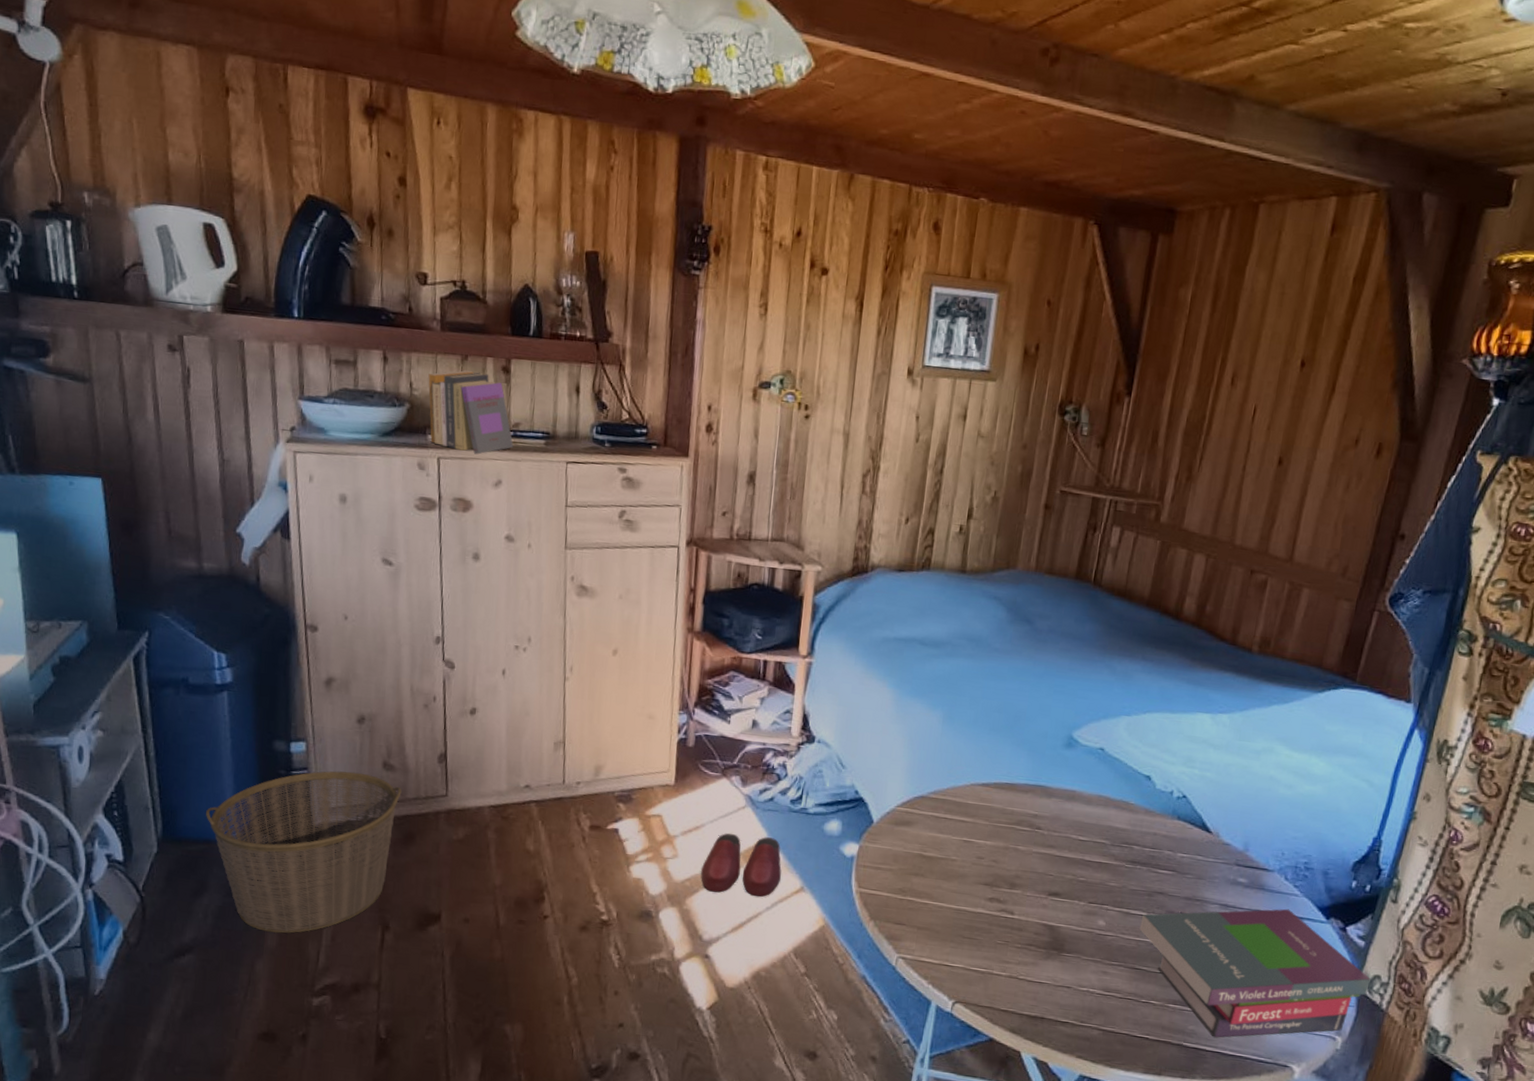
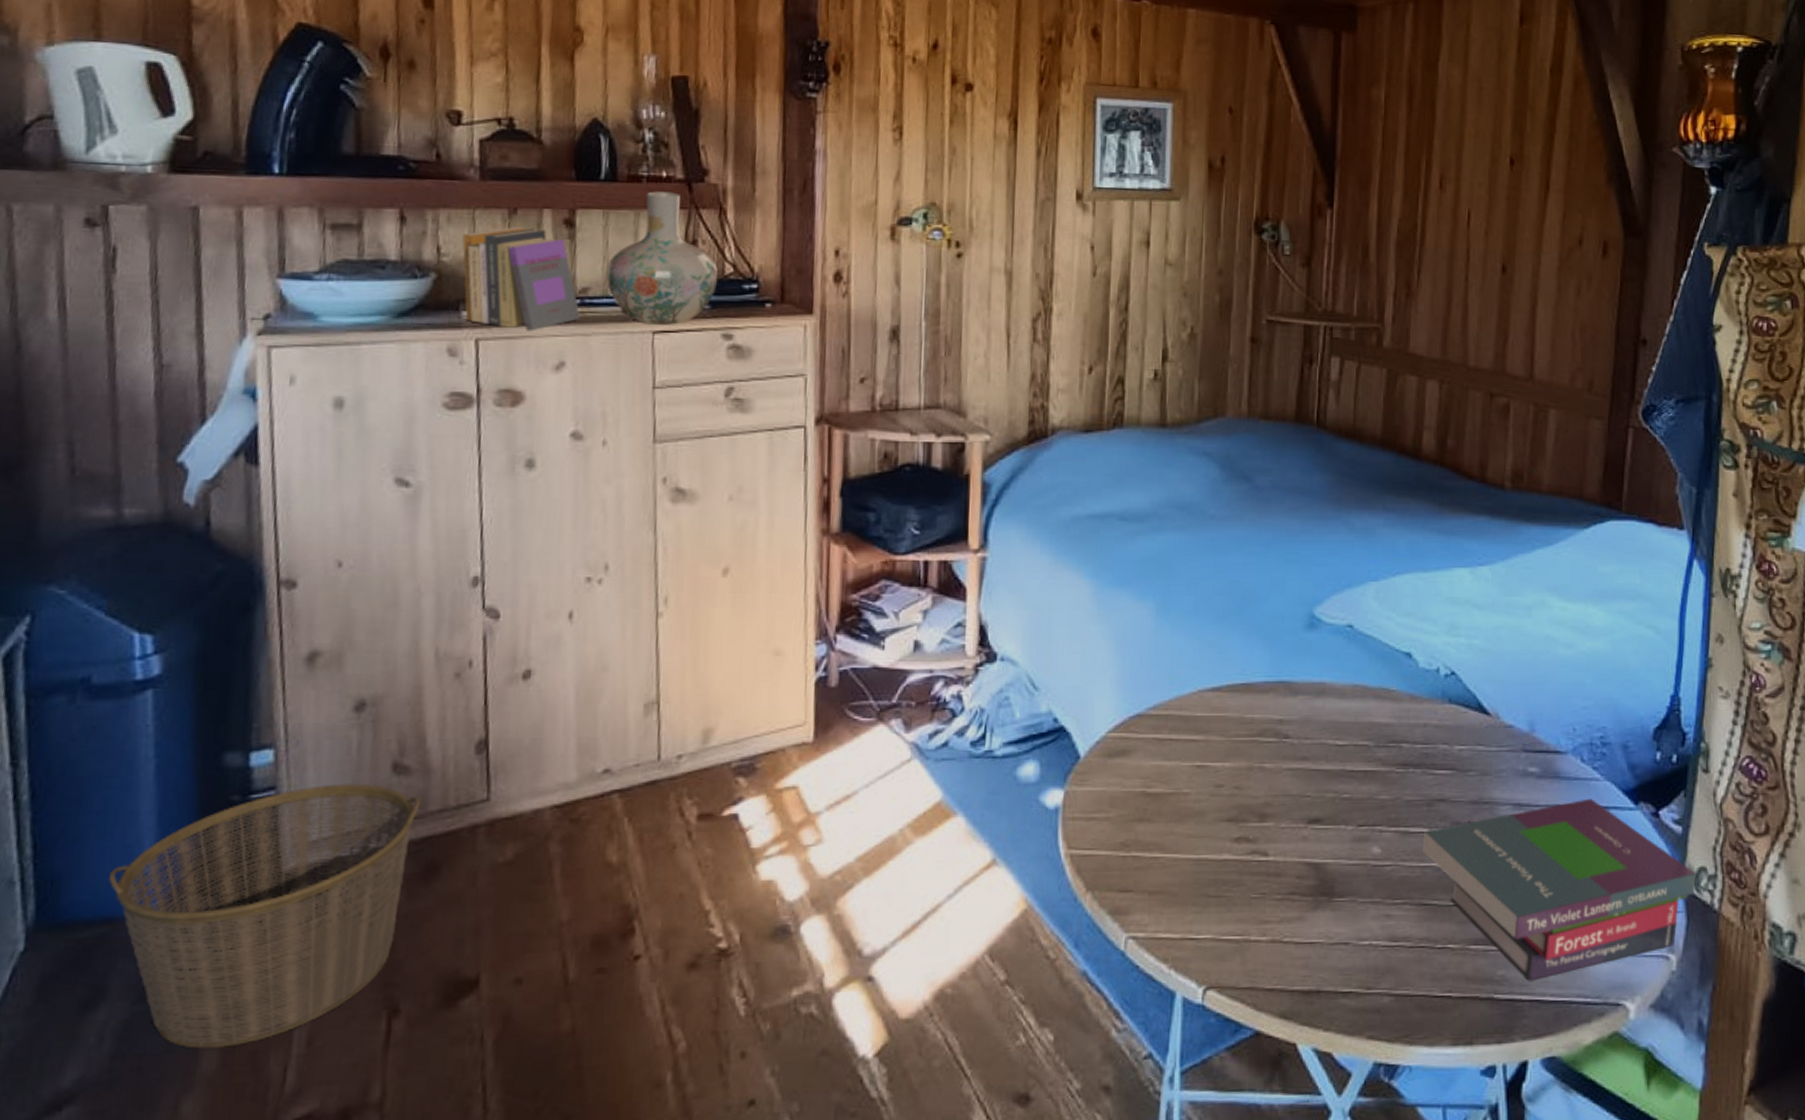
vase: none [532,347,617,458] -> present [606,191,719,325]
slippers: present [701,833,782,897] -> none [856,797,965,884]

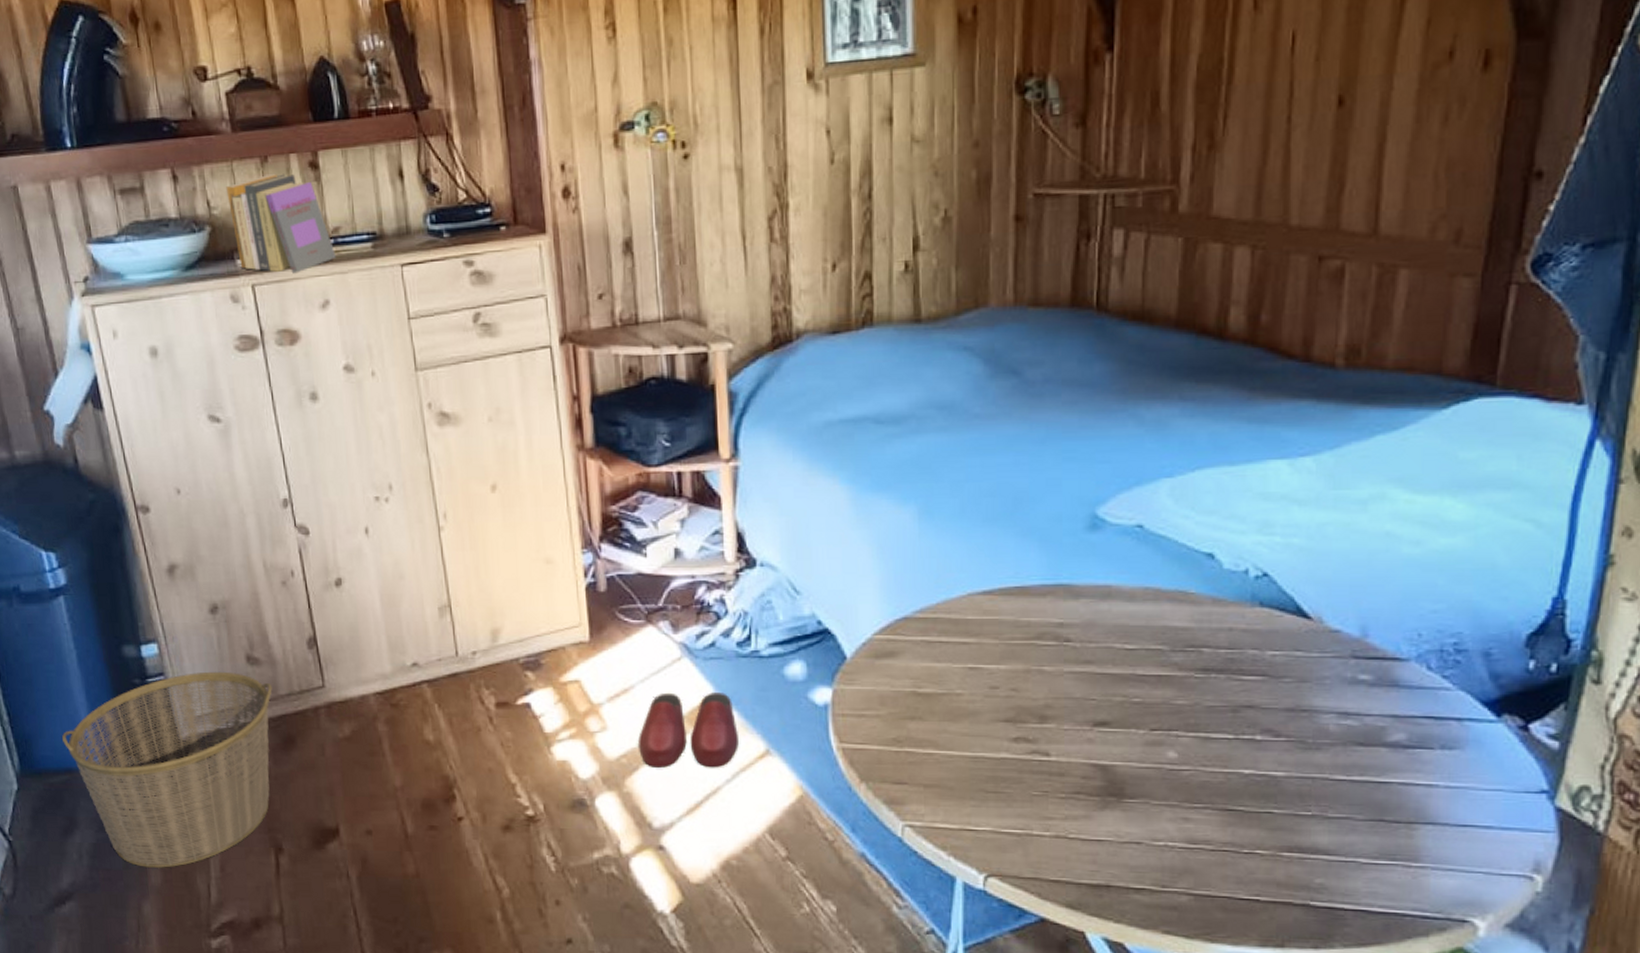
vase: present [606,191,719,325] -> none [352,122,454,258]
slippers: none [856,797,965,884] -> present [638,692,739,768]
books: present [1423,798,1697,981] -> none [1227,709,1577,891]

